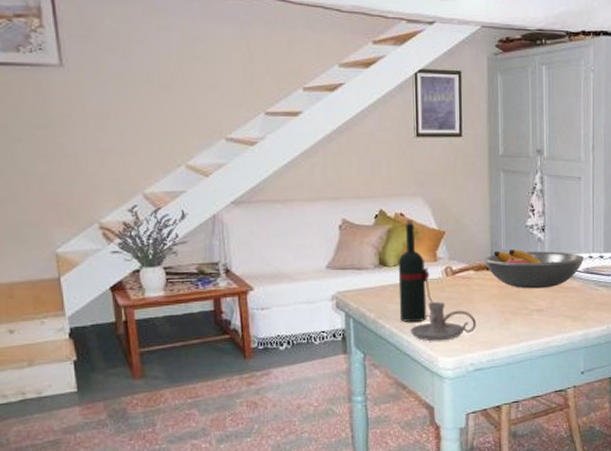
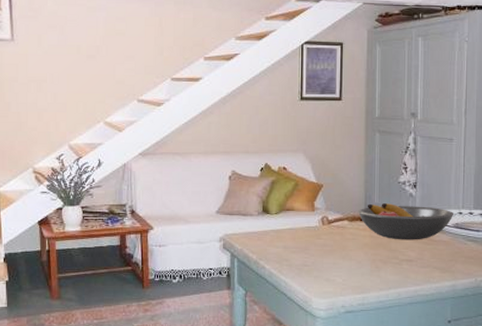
wine bottle: present [398,219,433,322] -> none [279,173,310,264]
candle holder: present [410,302,476,342] -> none [288,248,348,283]

